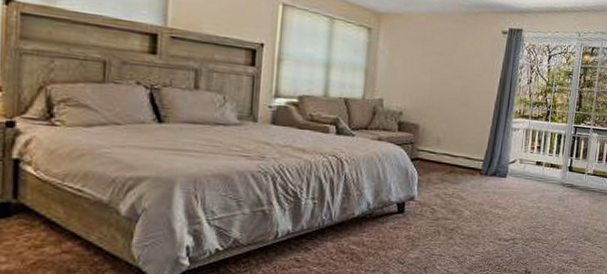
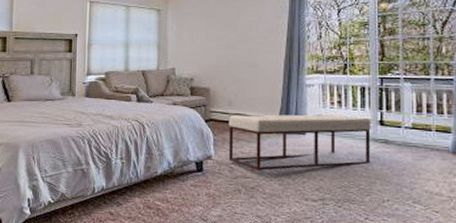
bench: none [431,154,562,212] -> present [228,114,371,171]

